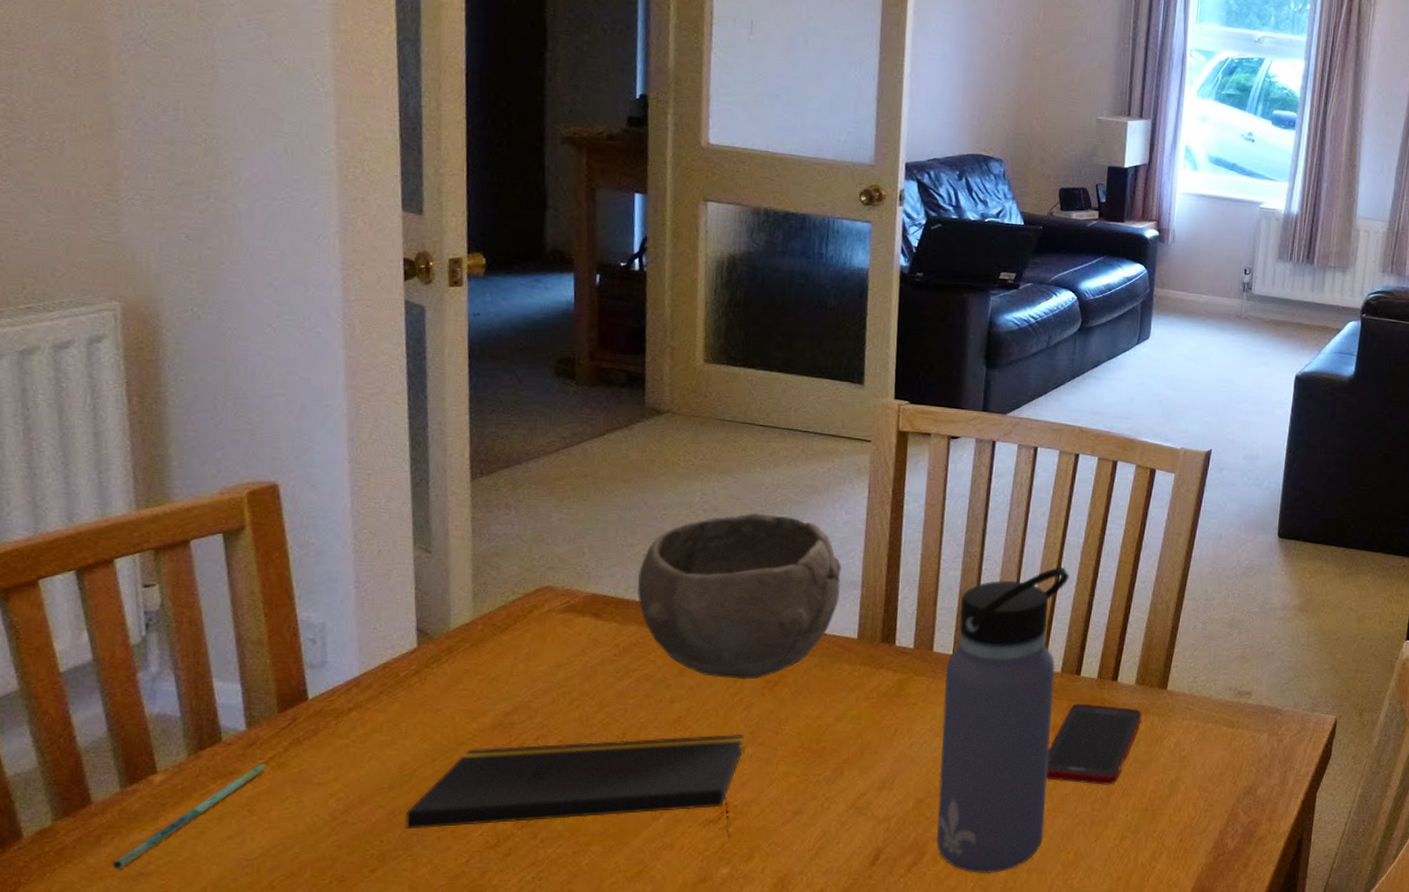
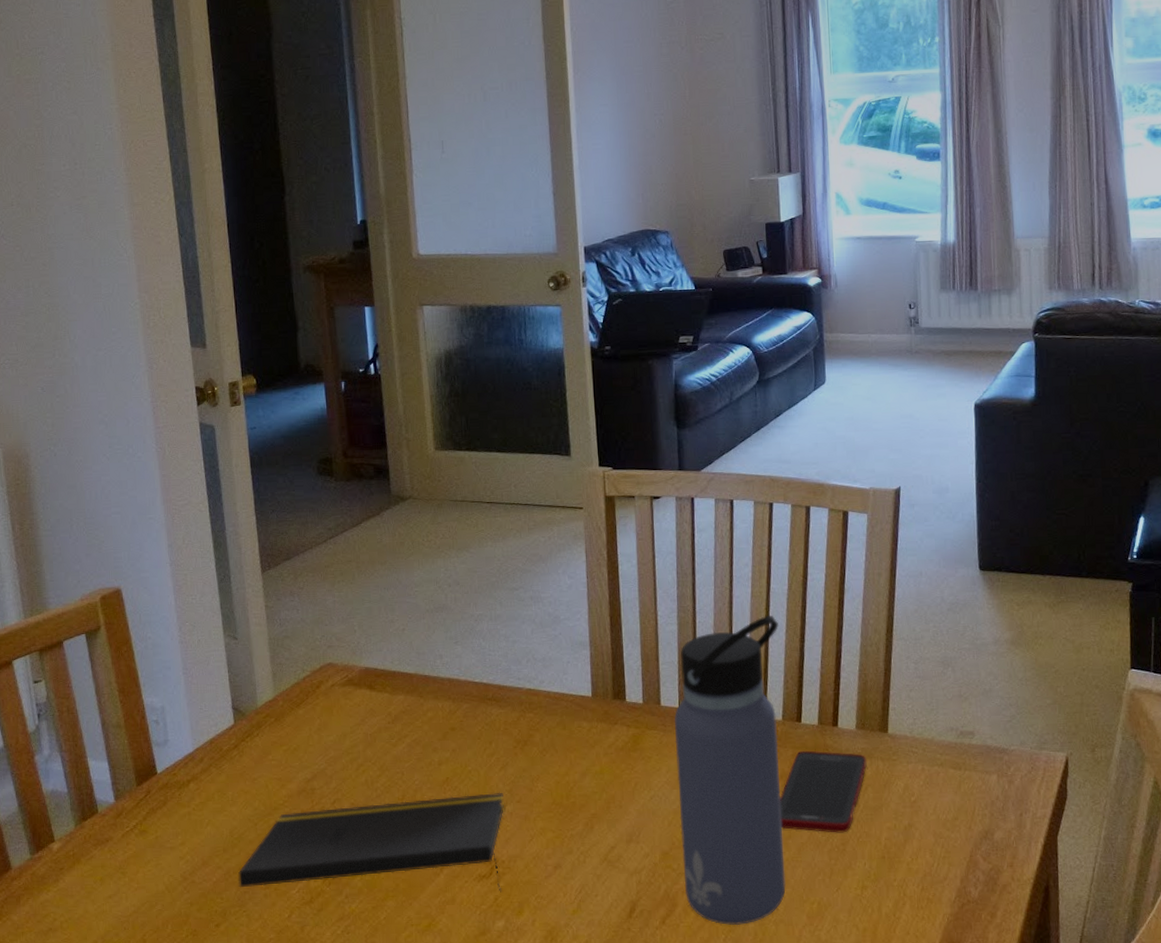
pen: present [111,763,266,870] -> none [29,831,131,926]
bowl: present [637,513,841,680] -> none [400,584,572,741]

